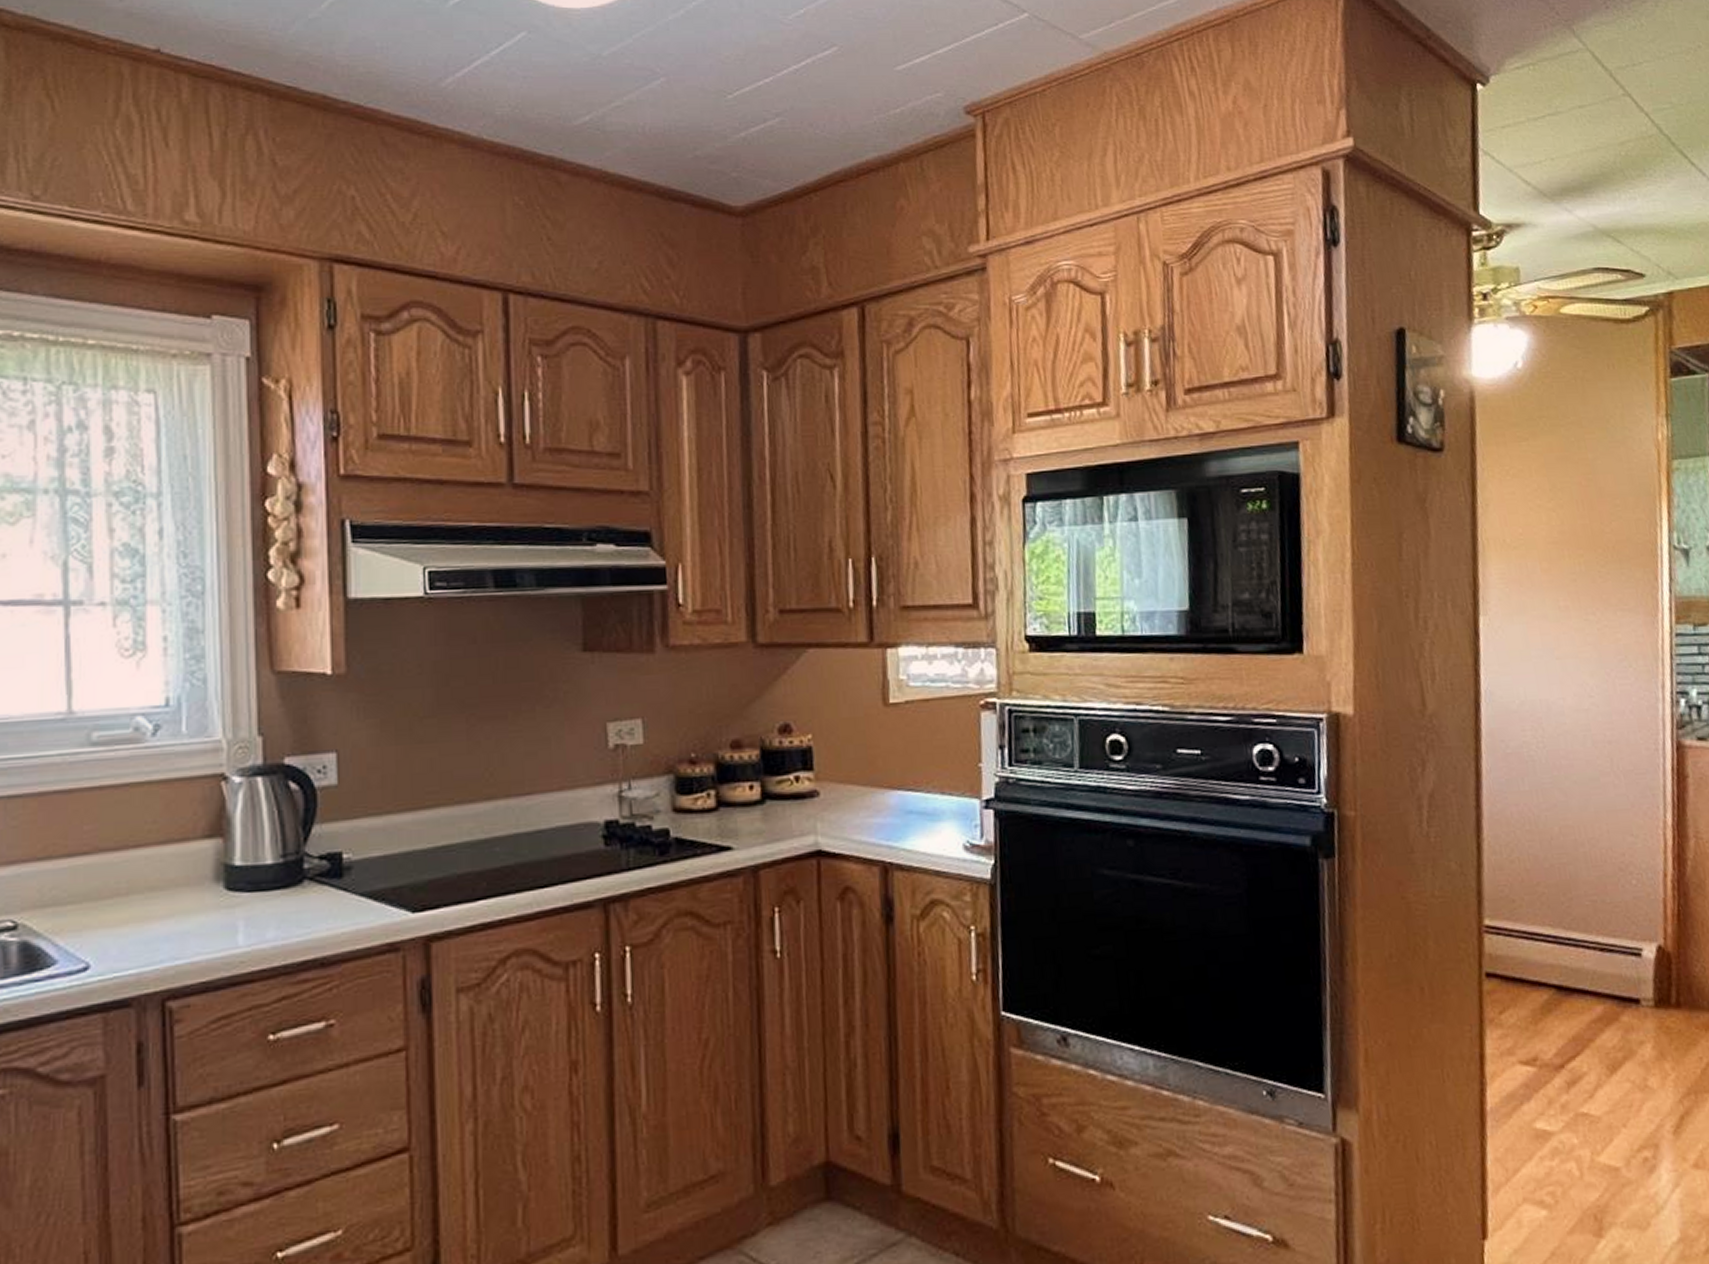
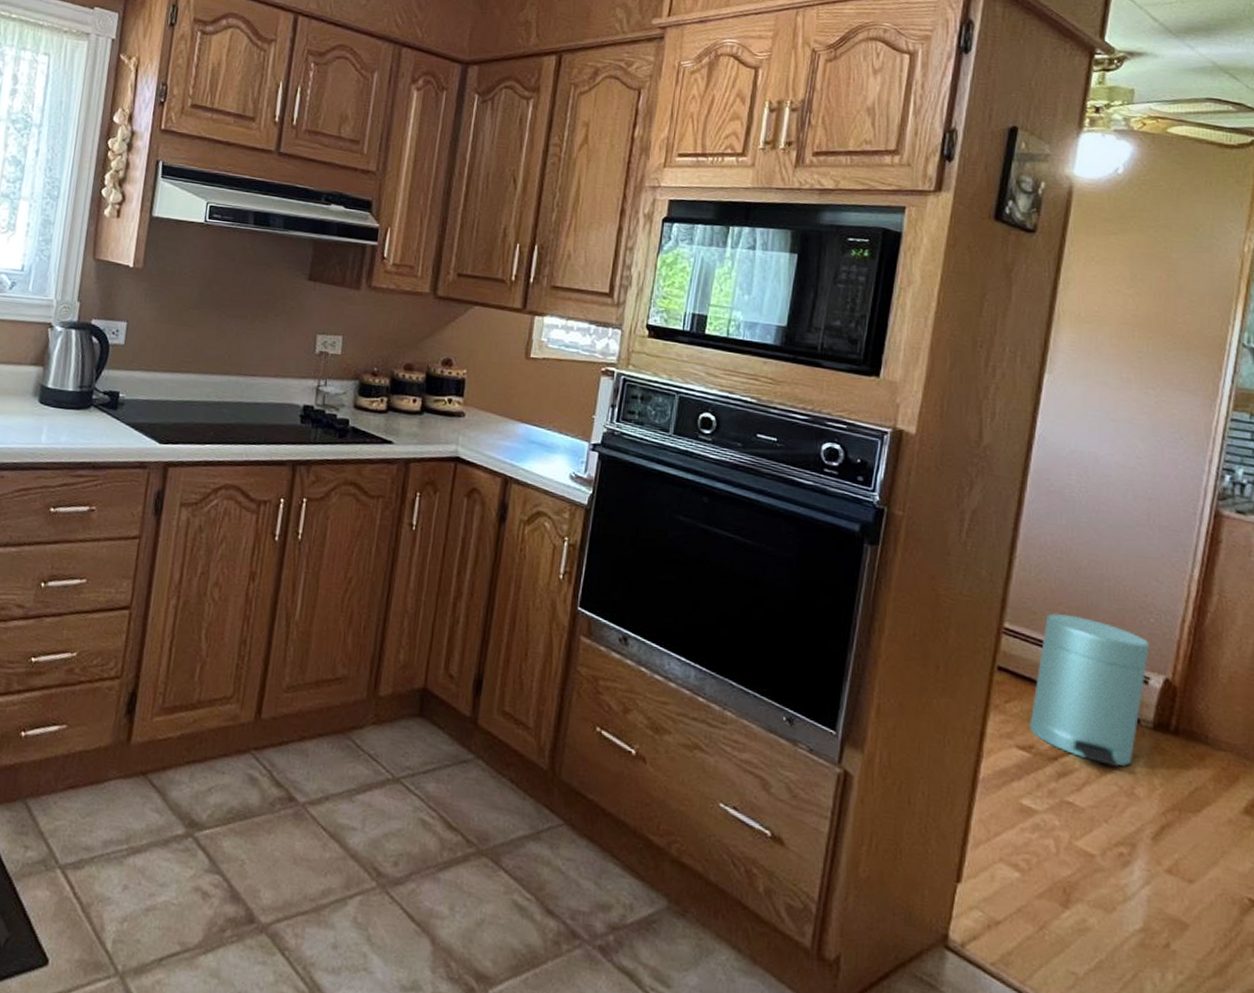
trash can: none [1526,894,1640,1060] -> present [1030,612,1150,767]

